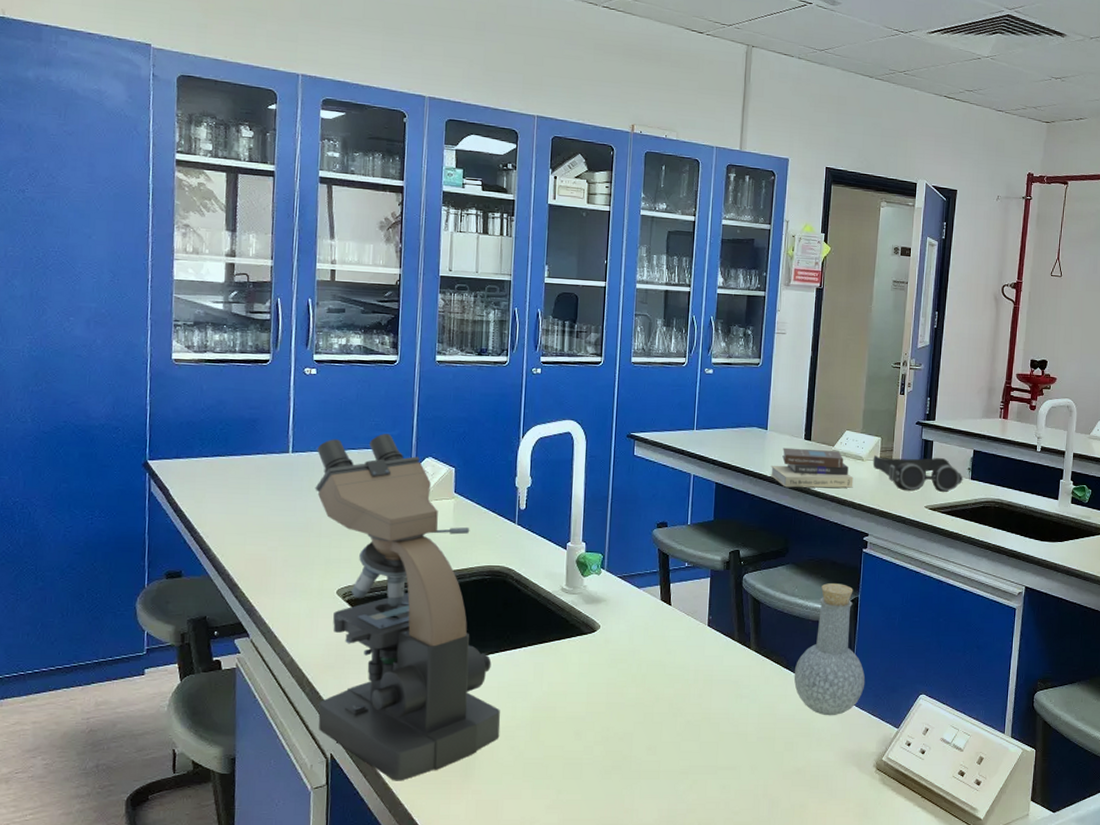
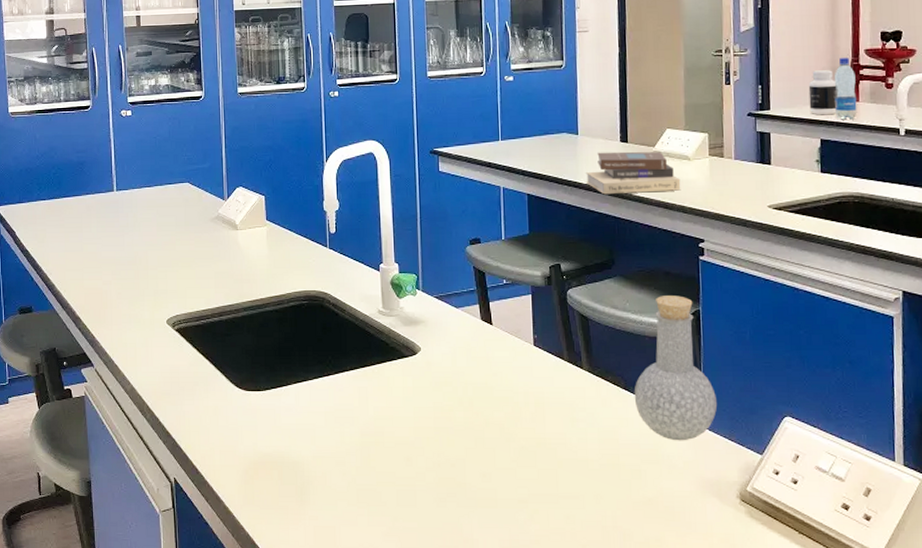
microscope: present [315,434,501,781] -> none [138,167,331,506]
goggles: present [872,455,963,493] -> none [701,151,812,191]
medicine bottle: none [967,389,991,429] -> present [808,70,837,116]
bottle: none [988,380,1007,435] -> present [834,58,857,120]

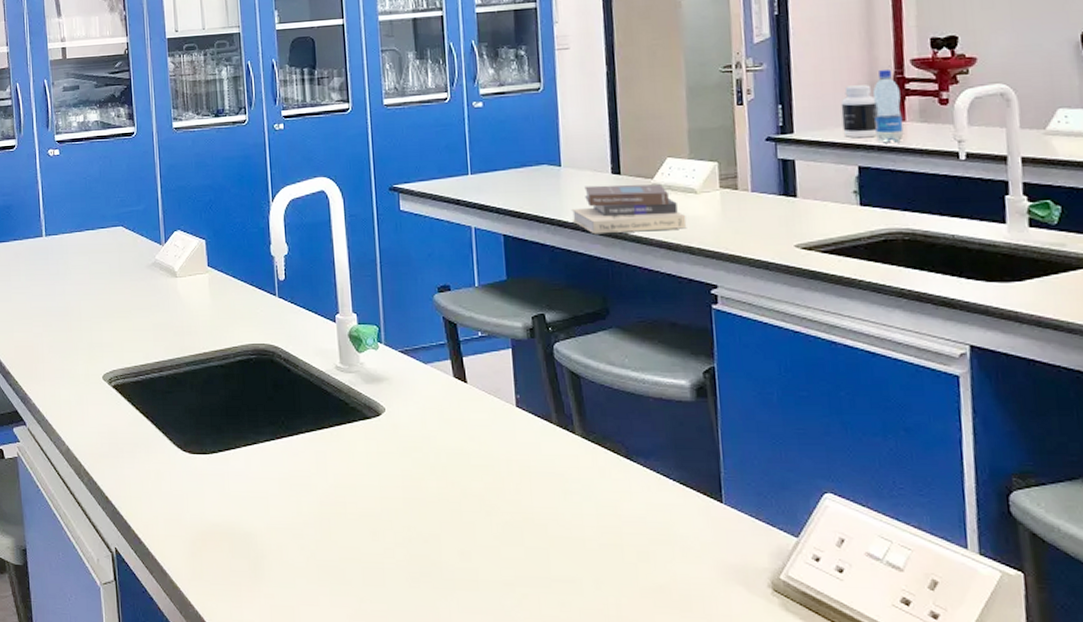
flask: present [634,296,718,441] -> none [637,350,741,519]

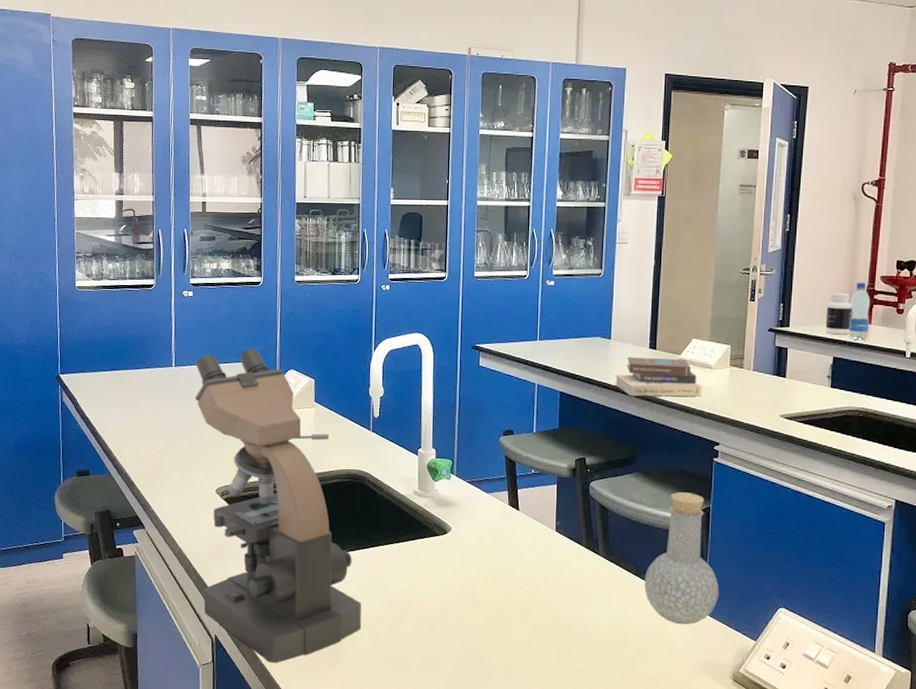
microscope: none [68,209,287,580] -> present [195,348,362,663]
flask: none [637,350,741,519] -> present [644,492,720,625]

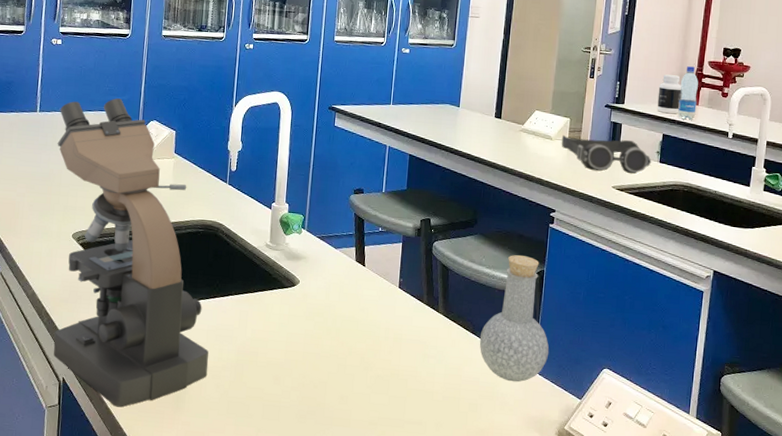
books: present [614,357,702,397] -> none [461,124,542,165]
goggles: none [722,363,822,402] -> present [561,135,652,175]

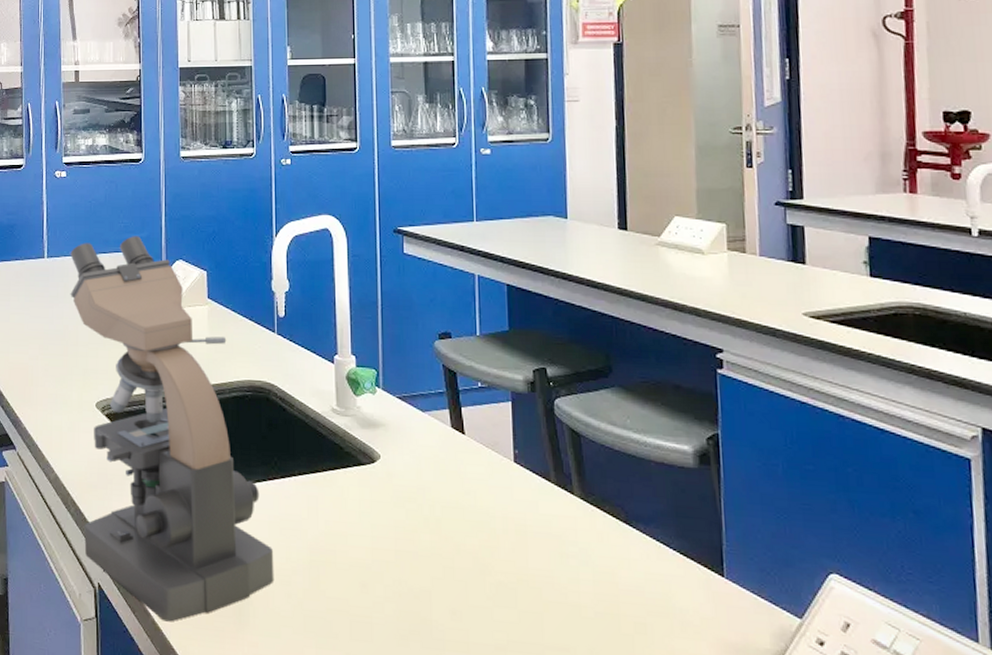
flask: present [479,255,550,382] -> none [637,413,743,593]
goggles: present [561,135,652,175] -> none [717,247,858,295]
medicine bottle: present [657,74,682,114] -> none [851,155,889,208]
bottle: present [678,66,698,120] -> none [883,141,915,215]

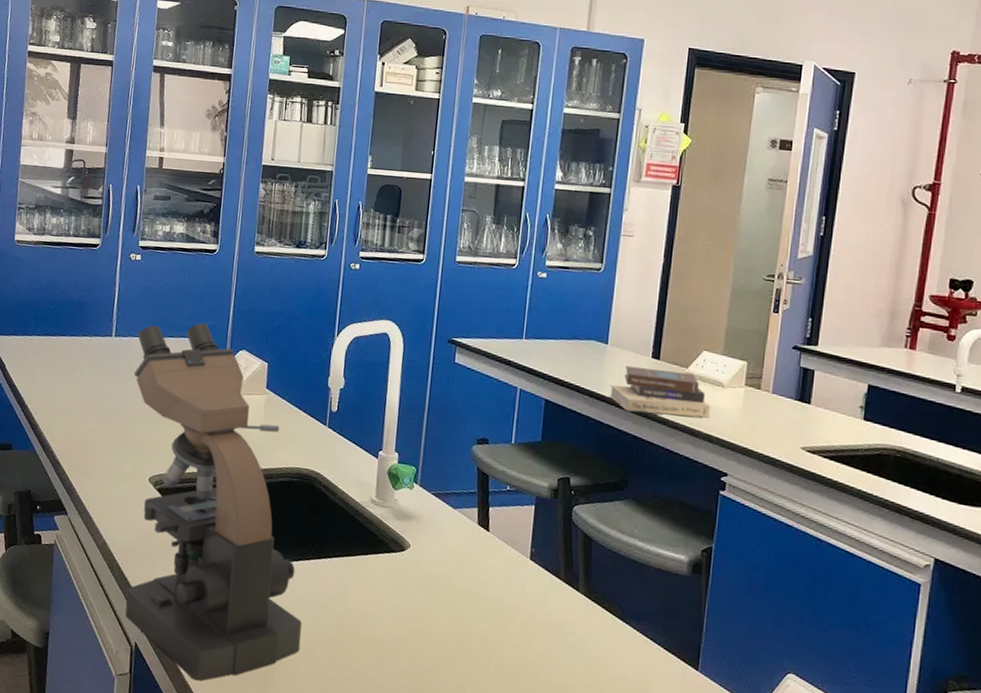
books: none [576,240,693,290] -> present [609,365,711,418]

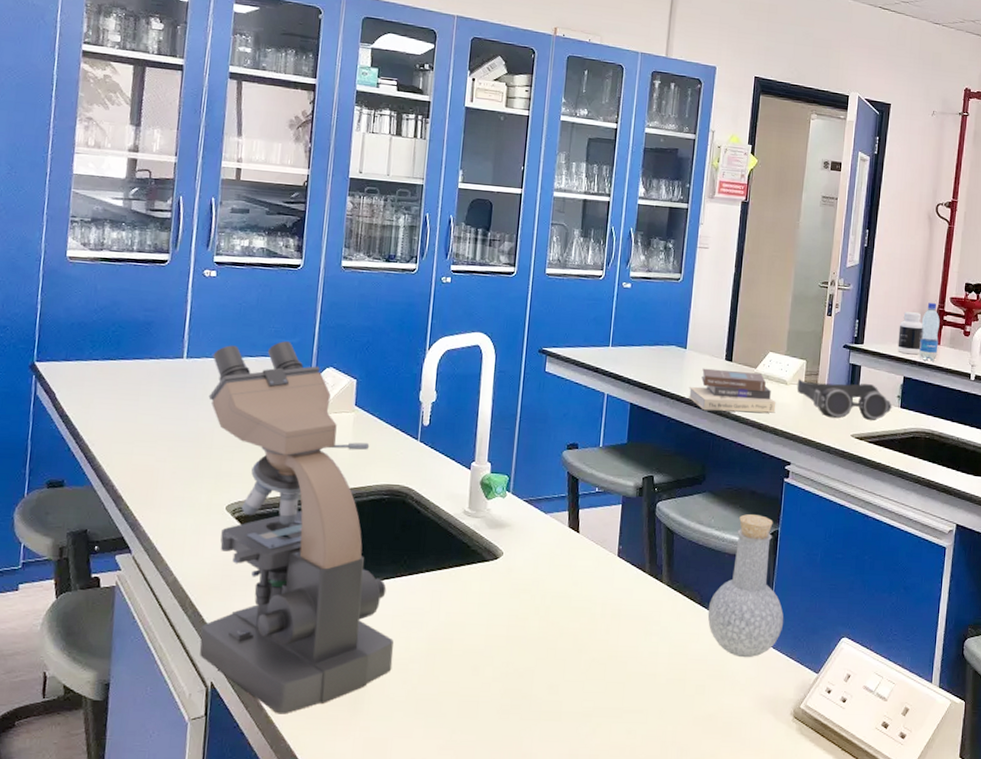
flask: none [629,526,718,683] -> present [707,514,784,658]
goggles: none [735,382,853,434] -> present [796,379,892,422]
medicine bottle: none [860,310,894,361] -> present [897,312,923,355]
bottle: none [888,301,916,368] -> present [919,303,940,361]

